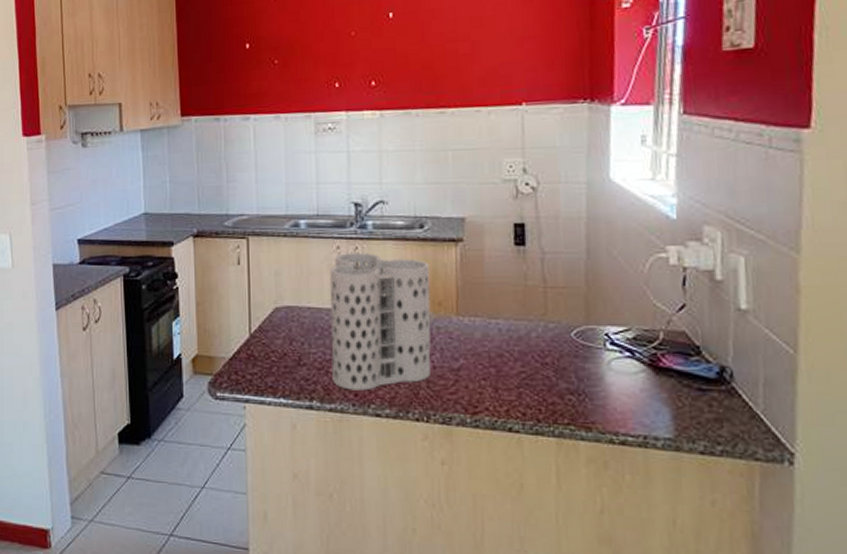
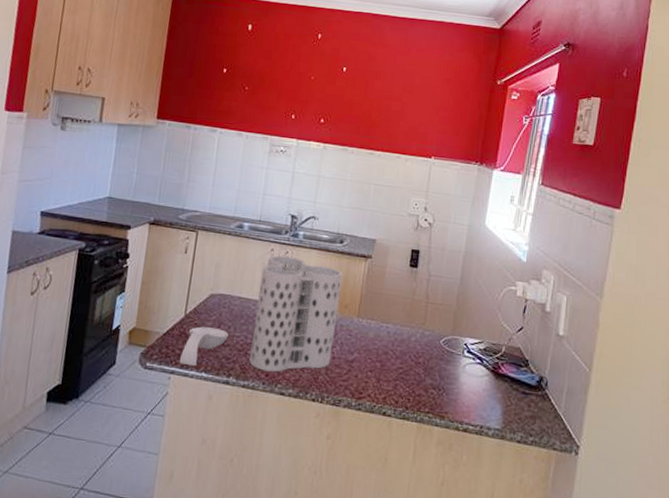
spoon rest: none [252,346,303,392] -> present [179,326,229,367]

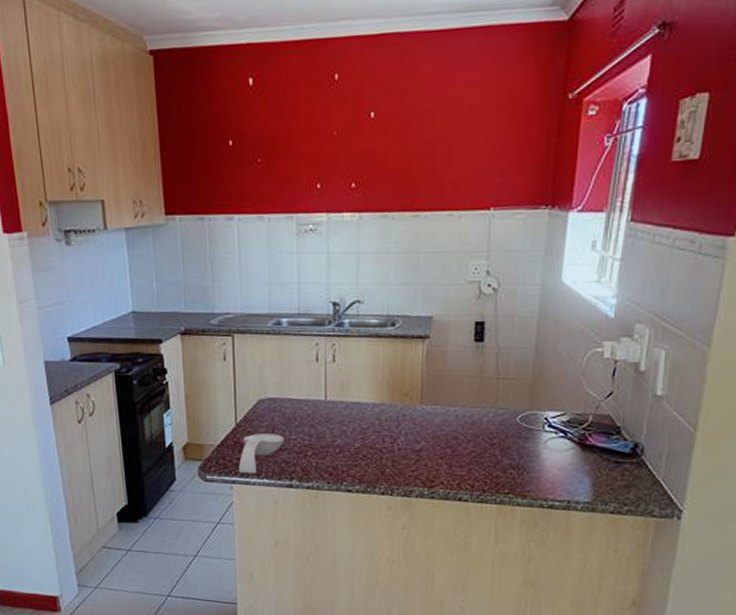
utensil holder: present [249,255,343,372] -> none [309,349,399,470]

